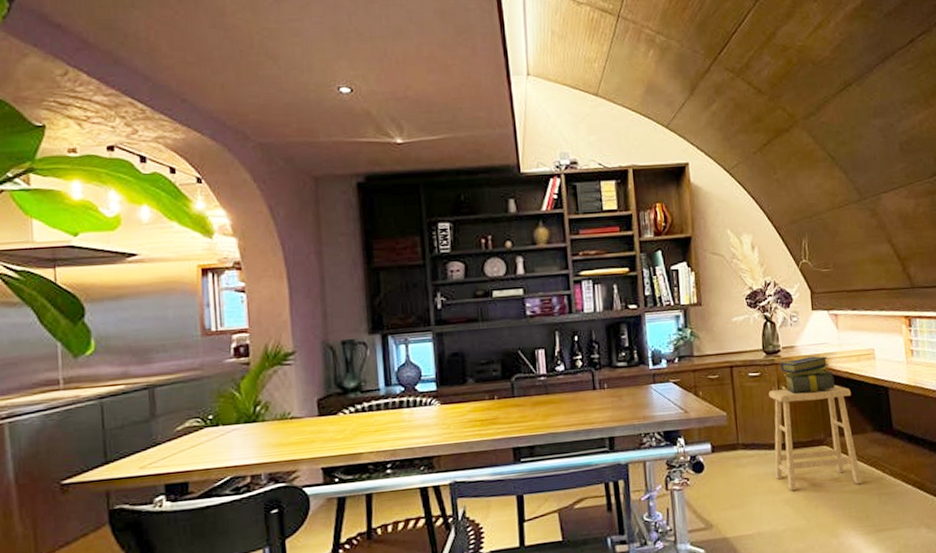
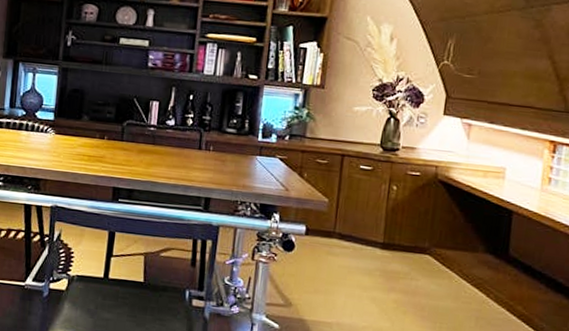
stool: present [769,384,862,491] -> none [366,187,470,302]
stack of books: present [781,356,835,394] -> none [396,161,453,200]

